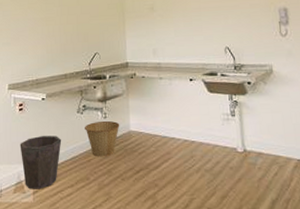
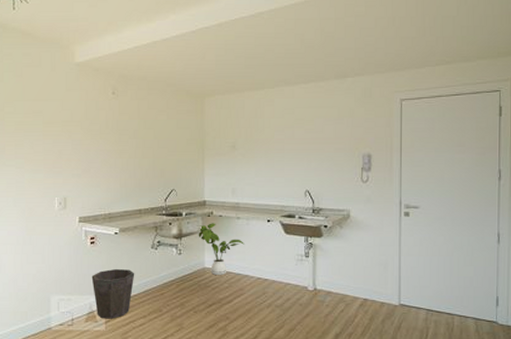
basket: present [85,120,120,157] -> none [159,256,195,291]
house plant: none [121,84,168,140] -> present [197,223,244,276]

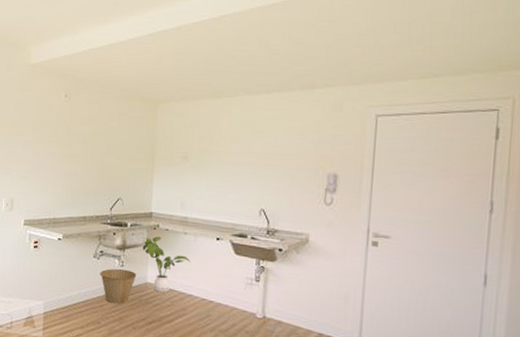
waste bin: present [91,268,135,319] -> none [32,275,76,326]
basket: none [159,256,195,291] -> present [100,268,137,304]

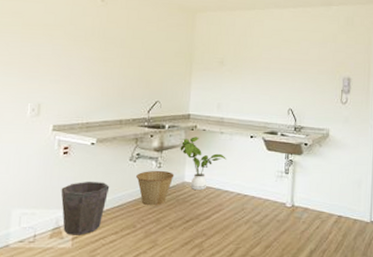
waste bin: none [32,275,76,326] -> present [61,181,110,235]

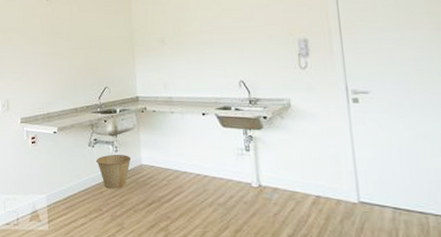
waste bin: present [61,181,110,235] -> none [33,167,74,219]
house plant: present [179,137,226,191] -> none [132,118,180,173]

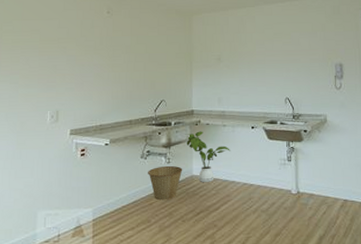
house plant: none [132,118,180,173] -> present [185,131,230,183]

